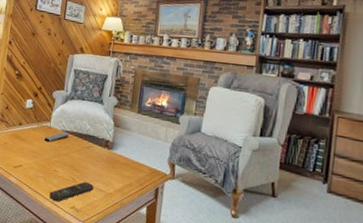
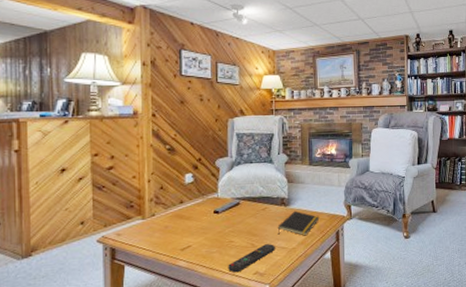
notepad: none [97,156,141,185] -> present [277,210,320,236]

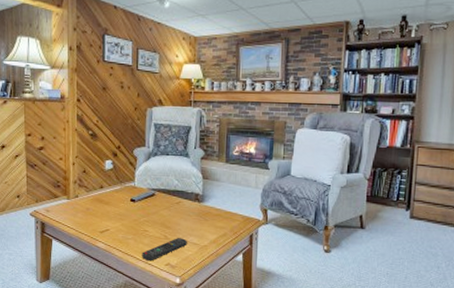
notepad: present [277,210,320,236] -> none [190,208,234,235]

